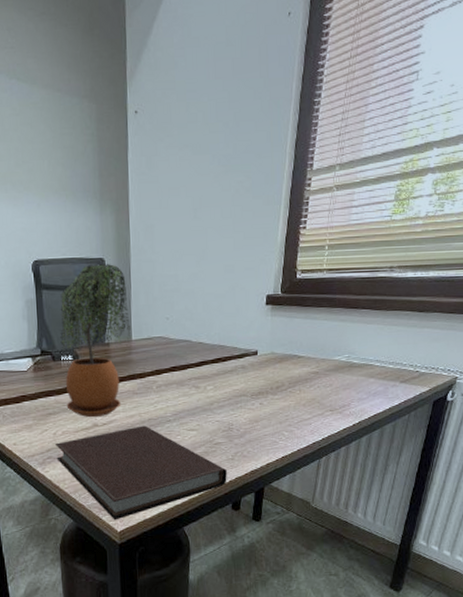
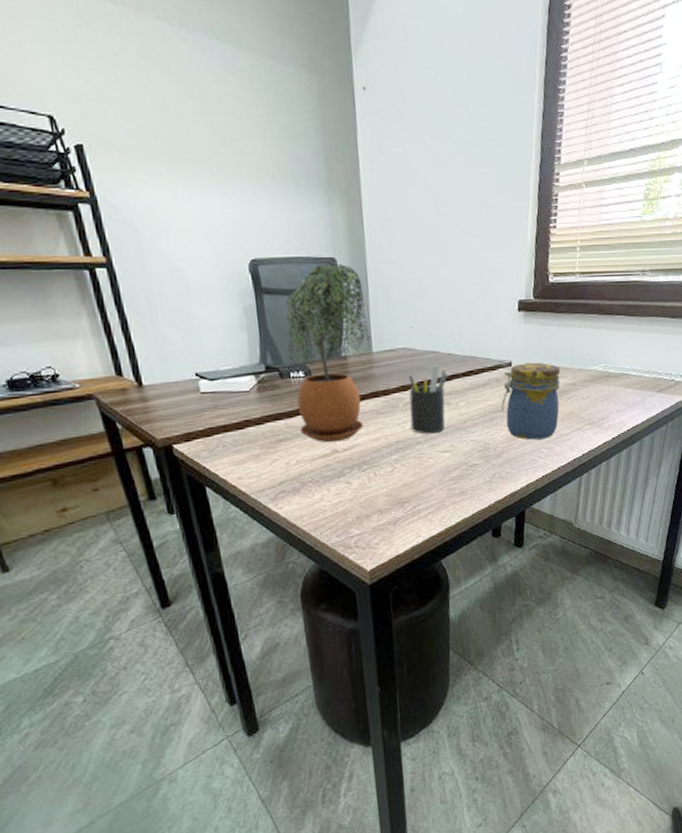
notebook: present [56,425,227,521] -> none [289,449,486,559]
pen holder: none [162,352,197,414] -> present [408,364,447,434]
jar: none [246,351,304,423] -> present [501,362,561,440]

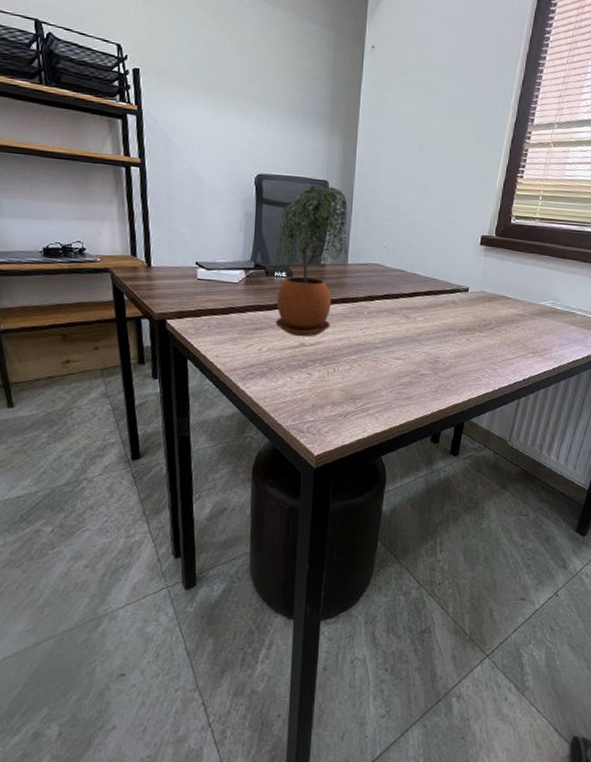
pen holder: present [408,364,447,434] -> none [371,281,410,342]
jar: present [501,362,561,440] -> none [455,290,512,360]

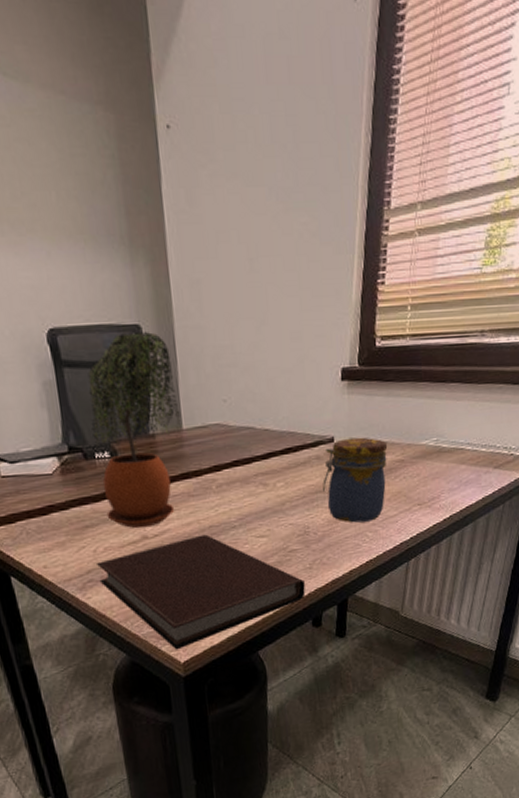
notebook: none [259,350,429,444] -> present [97,534,306,650]
jar: none [455,290,512,360] -> present [323,437,388,523]

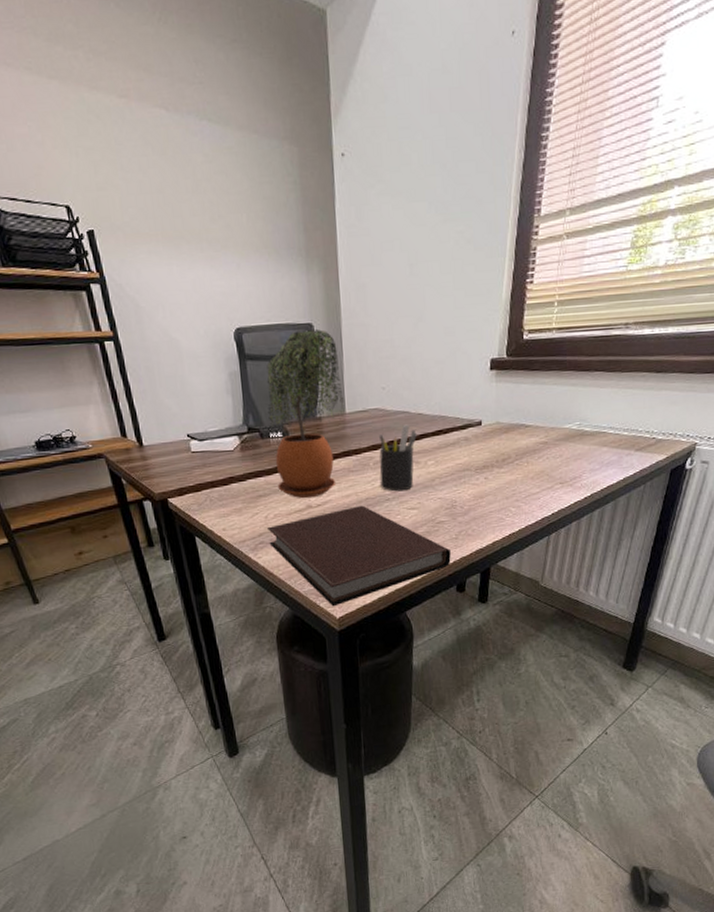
pen holder: none [221,441,264,518] -> present [378,424,417,492]
jar: present [323,437,388,523] -> none [470,421,532,499]

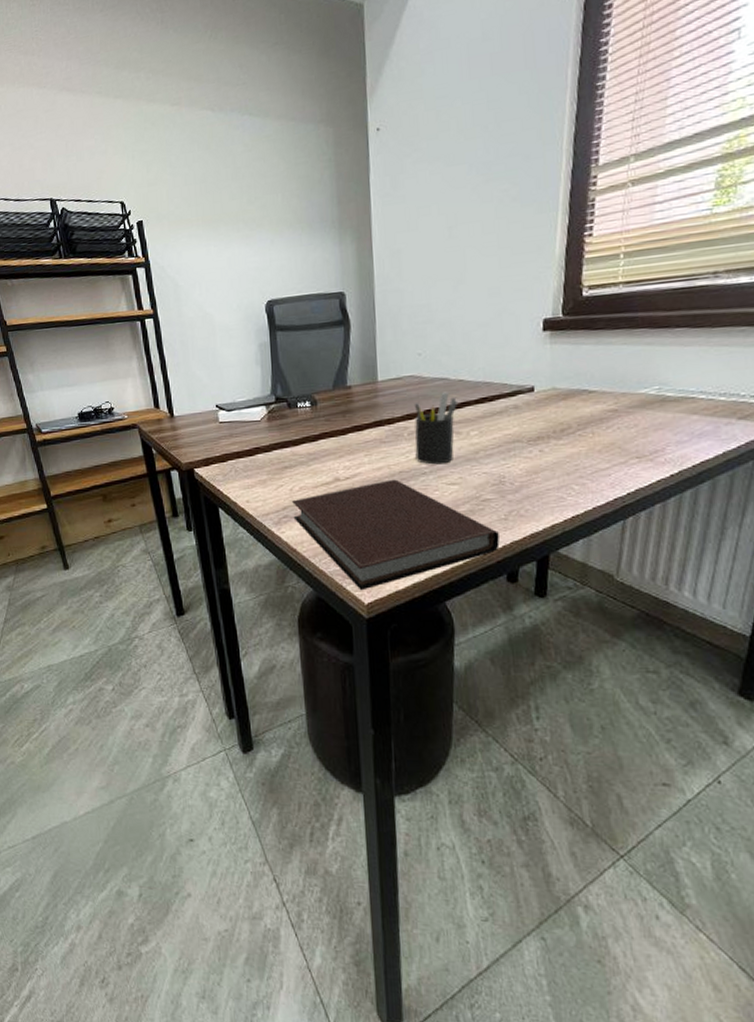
potted plant: present [266,328,345,499] -> none [296,297,377,471]

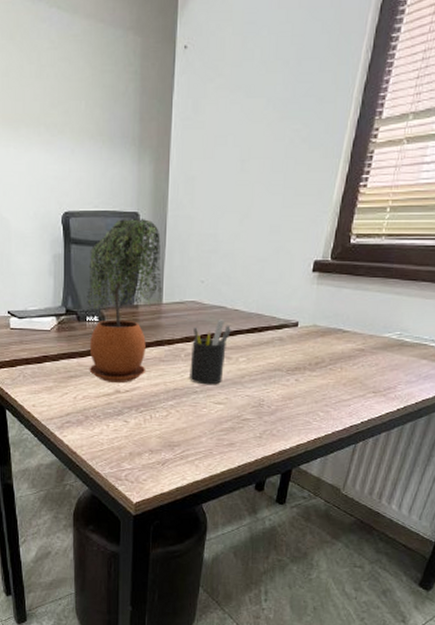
notebook: present [292,479,500,591] -> none [75,395,253,491]
potted plant: none [296,297,377,471] -> present [87,218,162,384]

